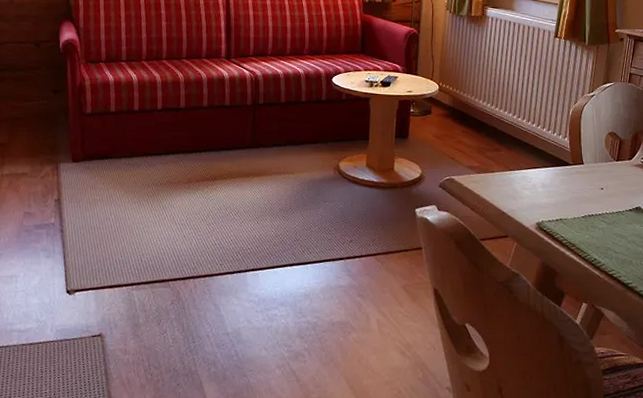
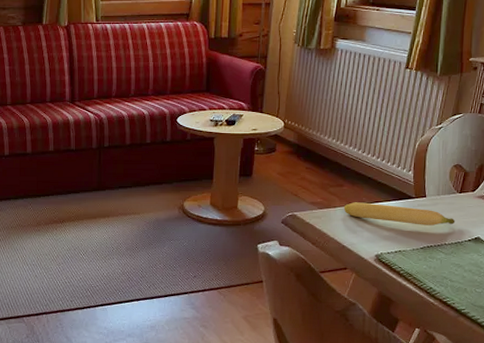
banana: none [501,167,615,194] -> present [343,202,456,226]

